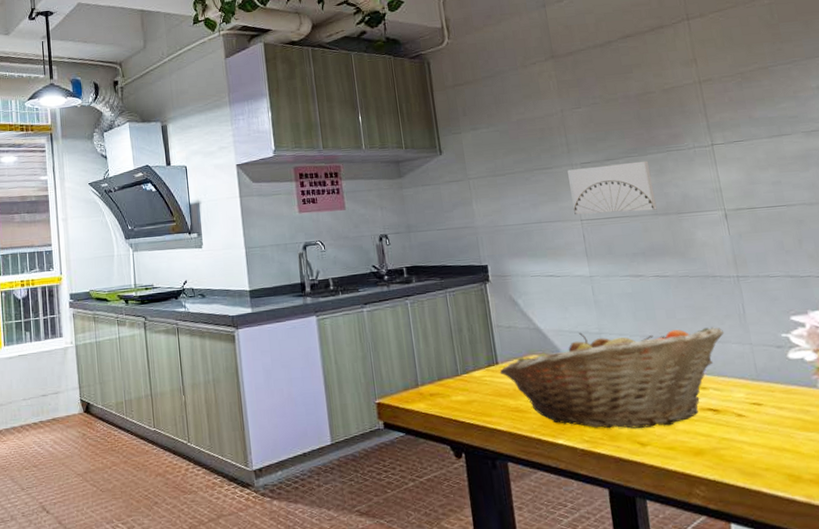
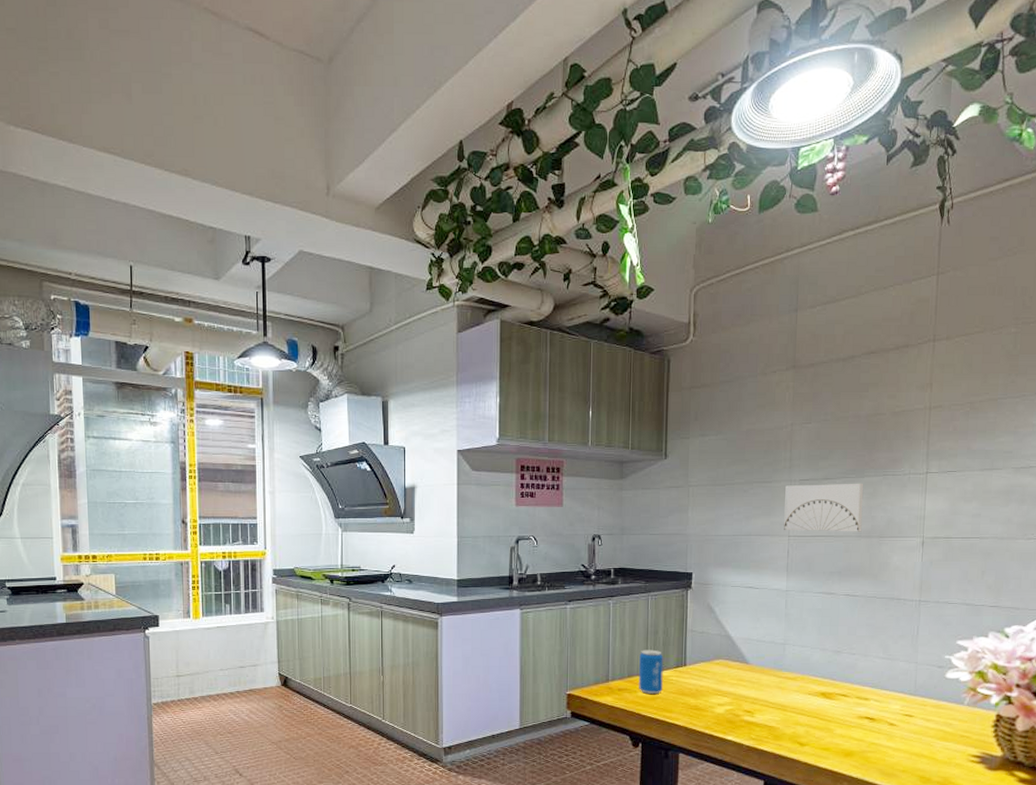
beverage can: none [447,349,478,398] -> present [639,649,663,694]
fruit basket: present [499,327,725,429] -> none [686,642,896,730]

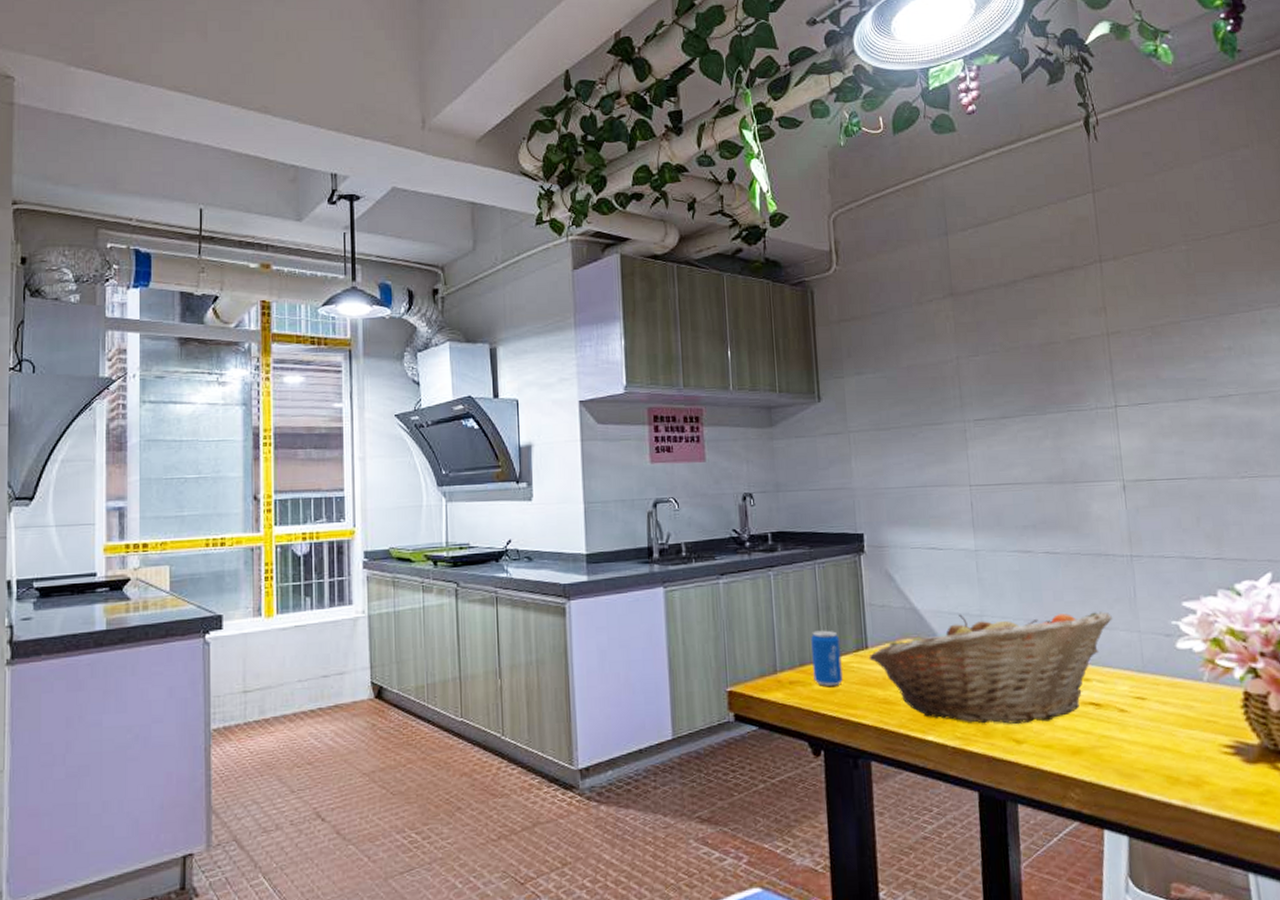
fruit basket: none [686,642,896,730] -> present [869,612,1113,724]
wall art: present [784,483,864,532] -> none [959,421,1053,480]

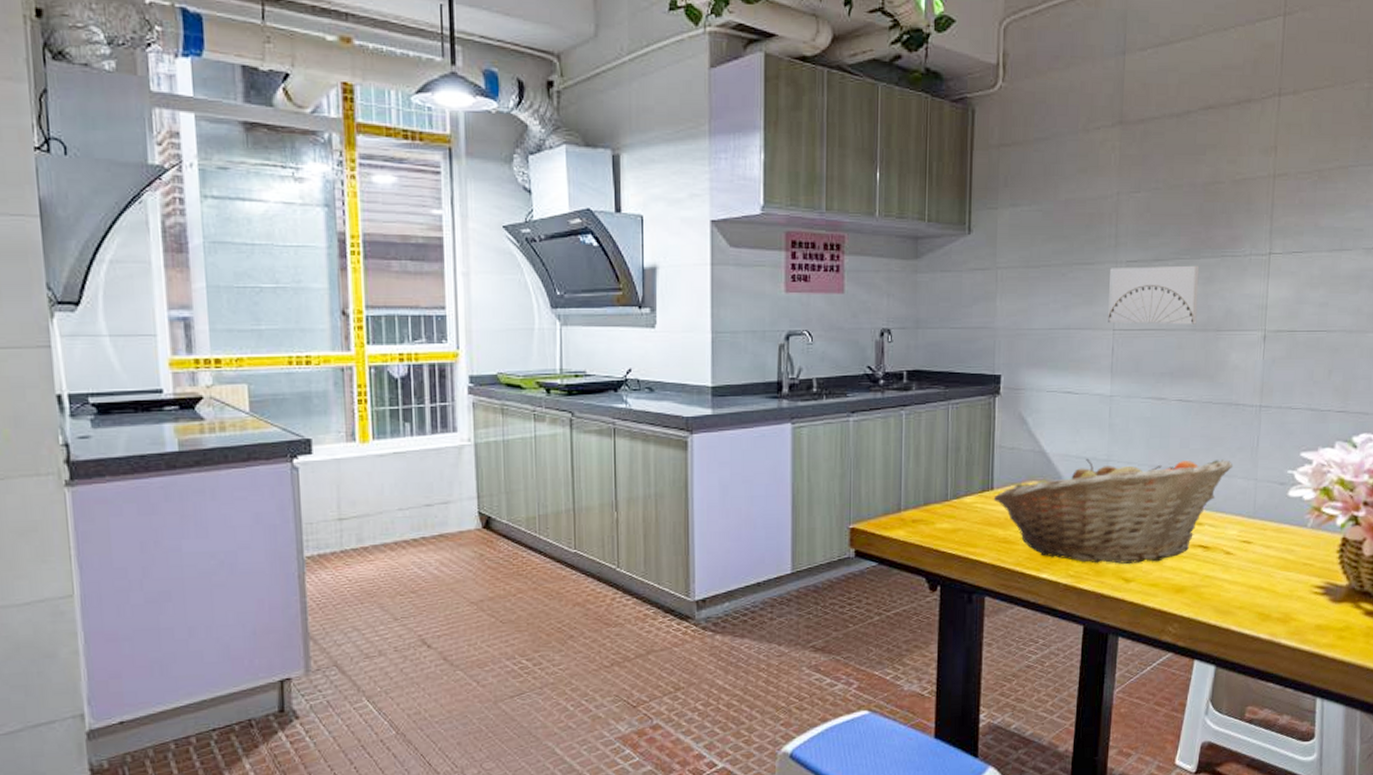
beverage can: present [811,630,843,686] -> none [937,470,967,525]
wall art: none [959,421,1053,480] -> present [1108,265,1200,325]

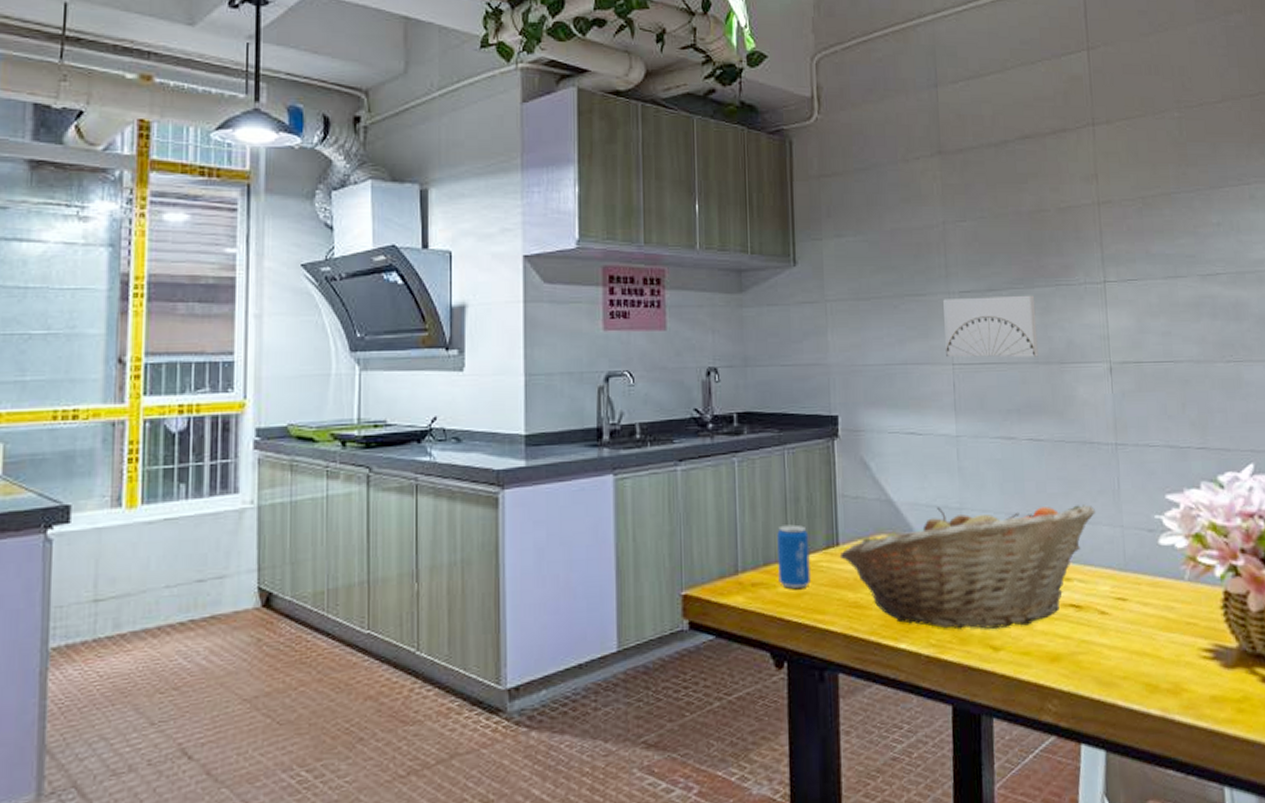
beverage can: none [937,470,967,525] -> present [777,524,811,589]

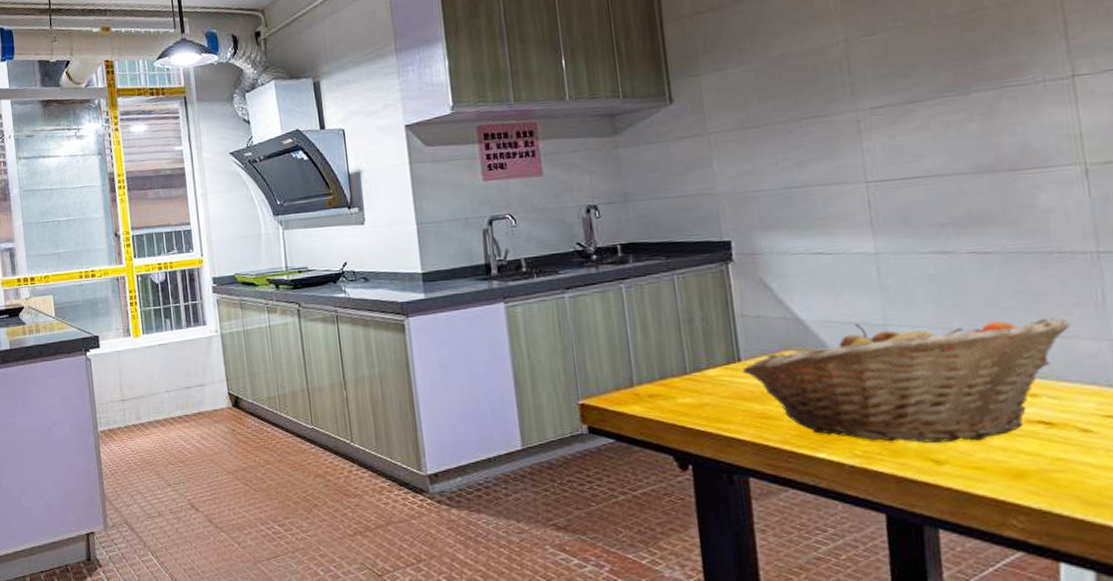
beverage can: present [777,524,811,589] -> none [672,342,712,400]
wall art: present [943,295,1039,358] -> none [850,101,981,176]

